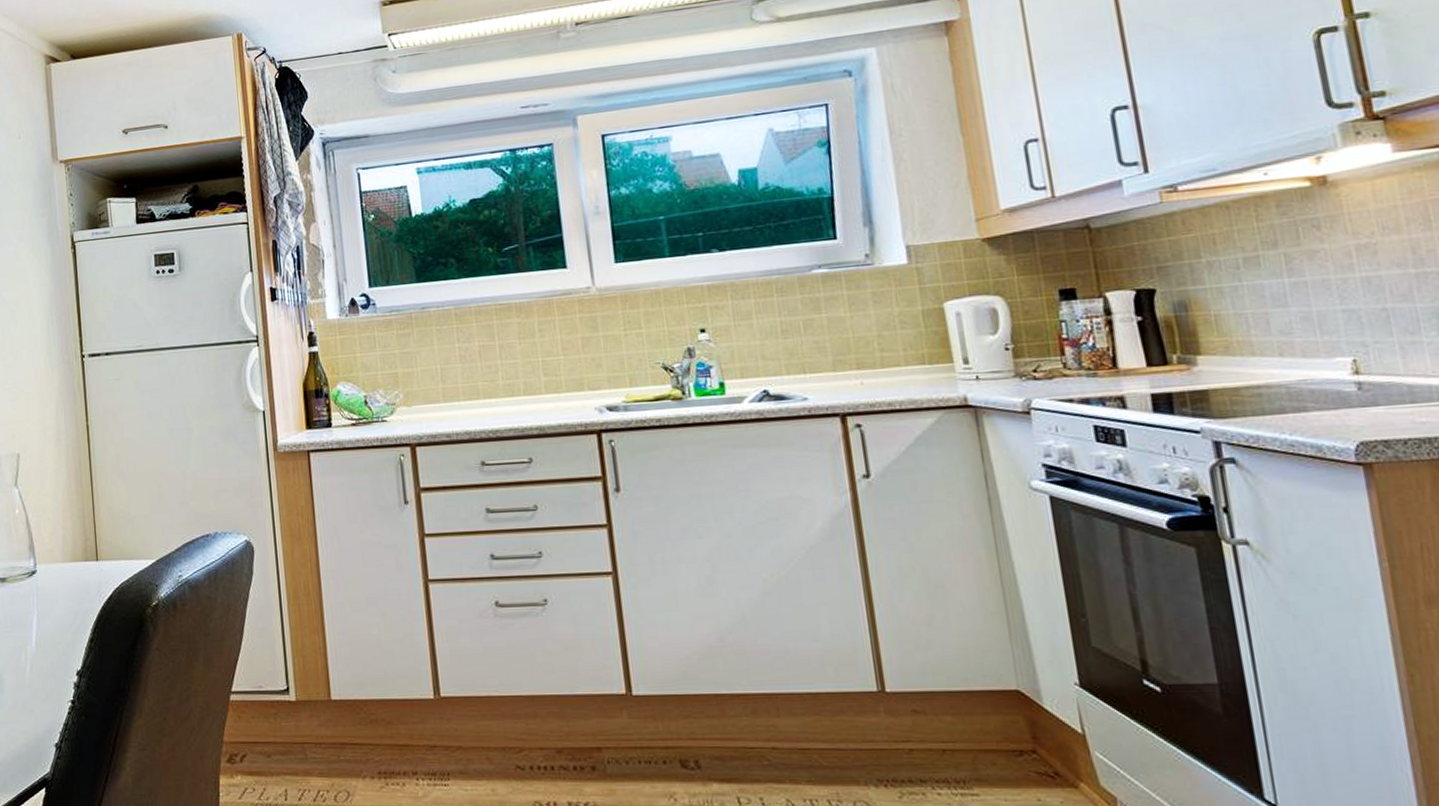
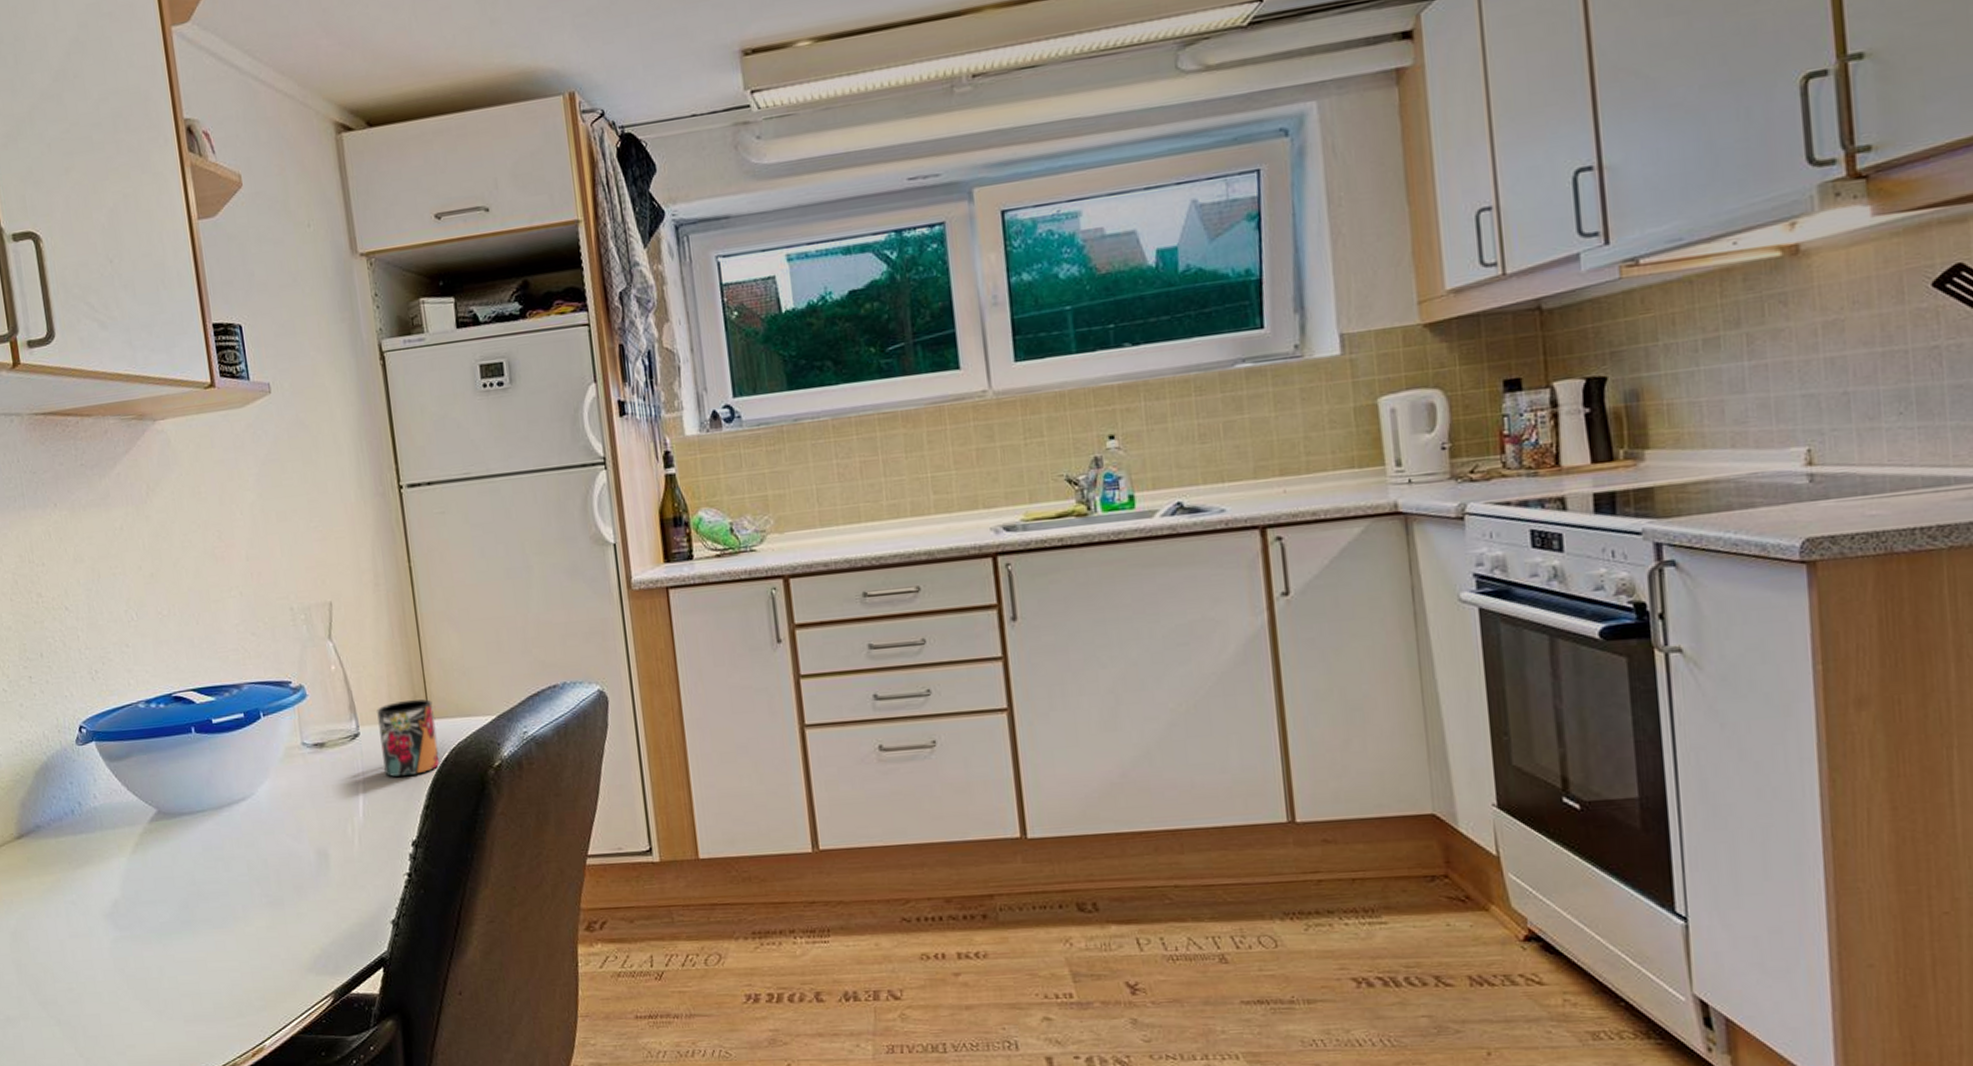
mug: none [52,542,105,612] -> present [377,699,440,778]

